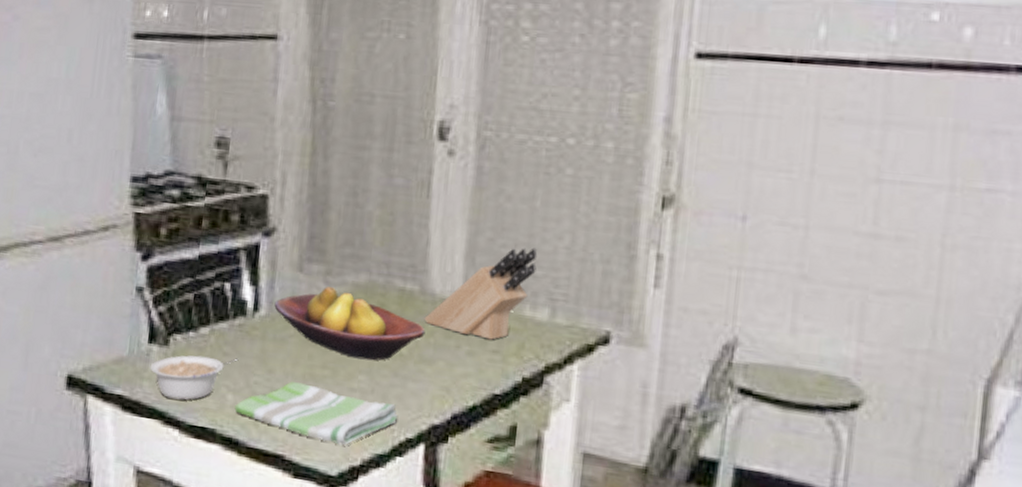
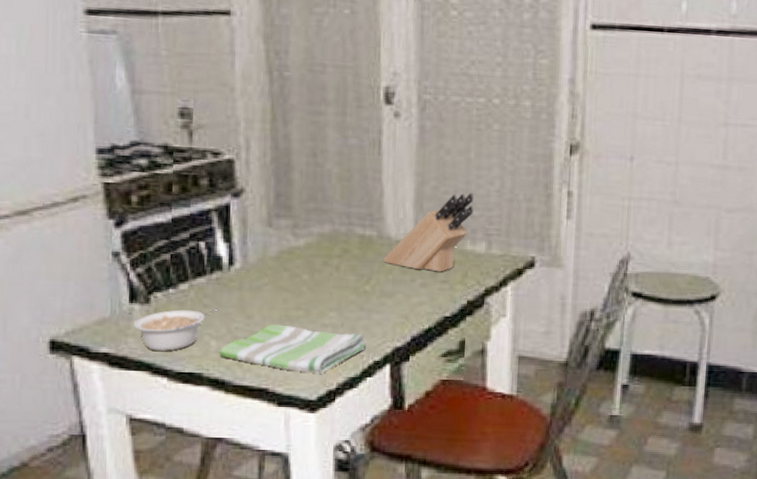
fruit bowl: present [274,286,426,361] -> none [248,237,385,299]

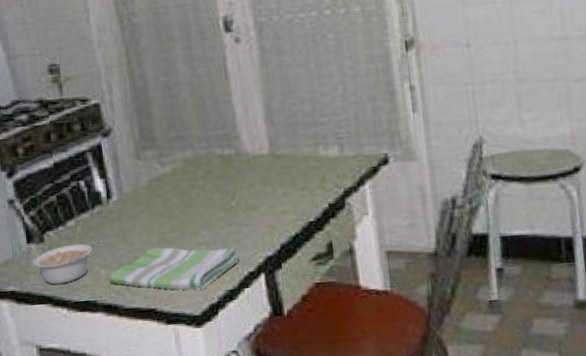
knife block: present [383,192,474,272] -> none [243,101,322,181]

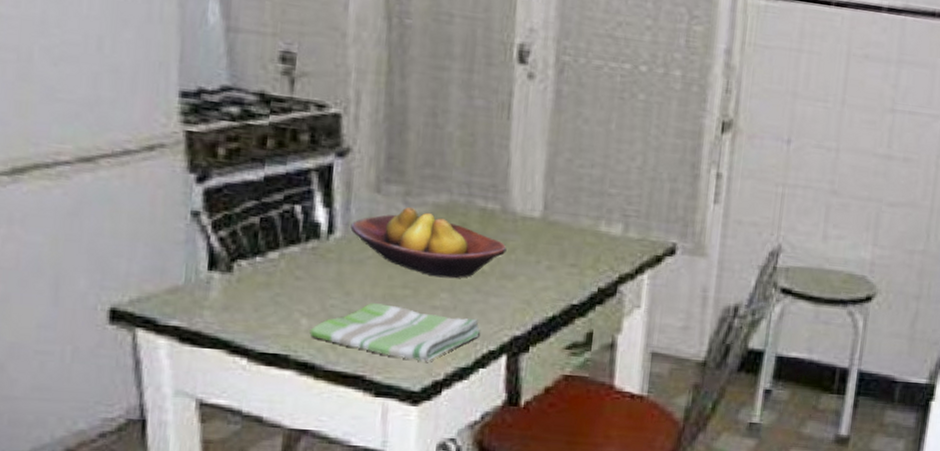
legume: present [32,239,104,285] -> none [211,281,313,328]
fruit bowl: none [123,165,247,219] -> present [350,206,507,279]

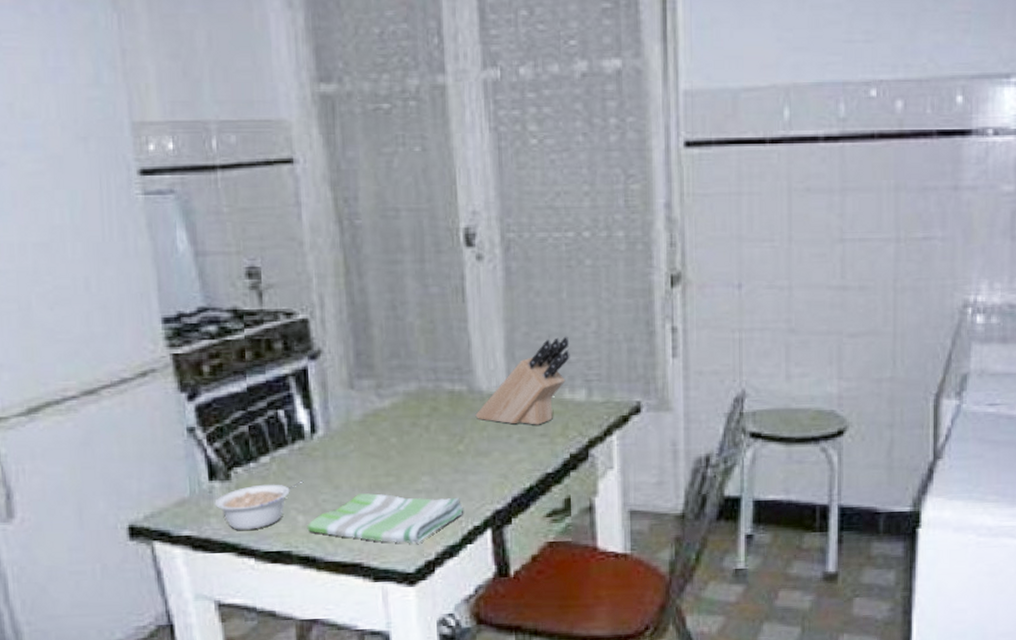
legume: none [211,281,313,328] -> present [214,480,304,530]
fruit bowl: present [350,206,507,279] -> none [331,398,478,462]
knife block: none [505,168,613,255] -> present [475,336,570,425]

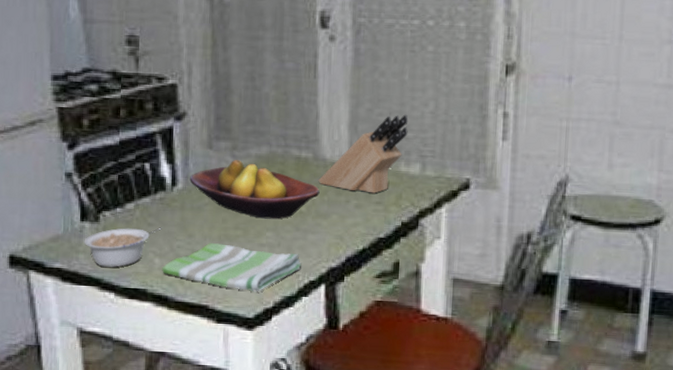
fruit bowl: none [331,398,478,462] -> present [190,159,320,219]

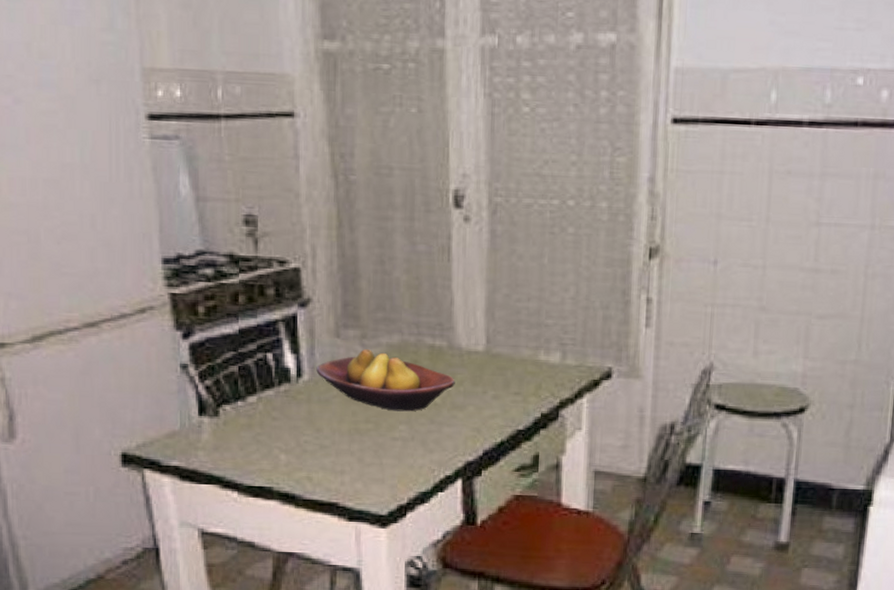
legume: present [84,227,162,267] -> none [203,421,288,464]
dish towel: present [162,243,301,292] -> none [288,437,436,488]
knife block: present [318,114,409,194] -> none [453,300,548,384]

